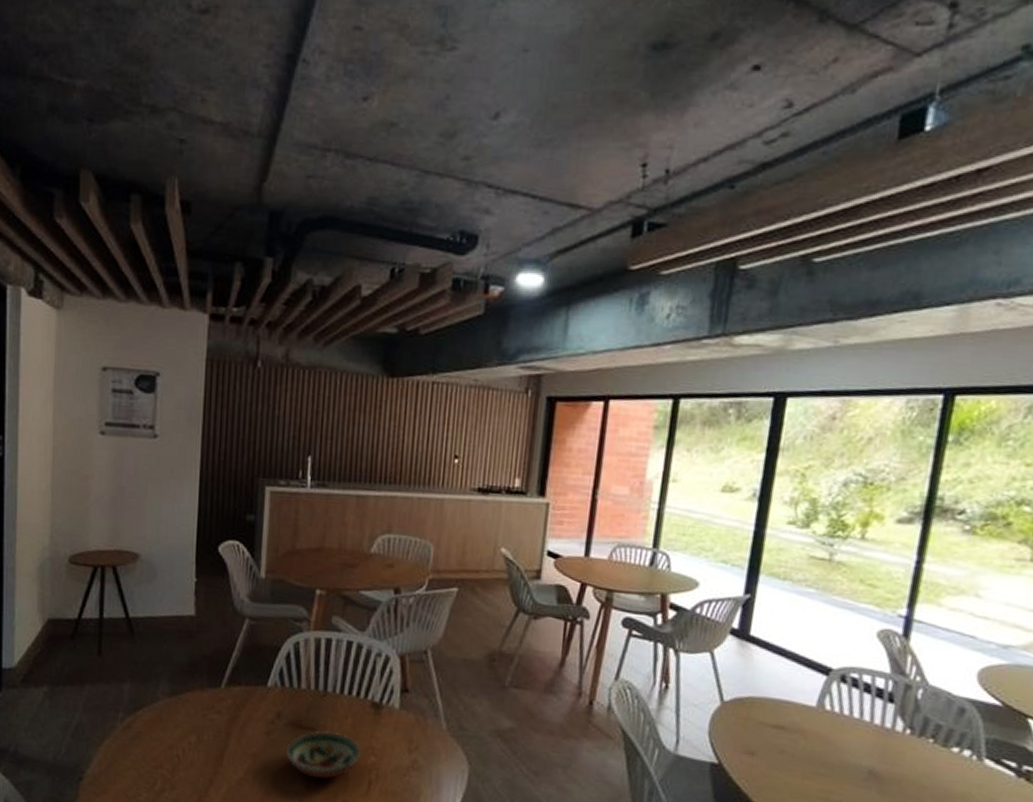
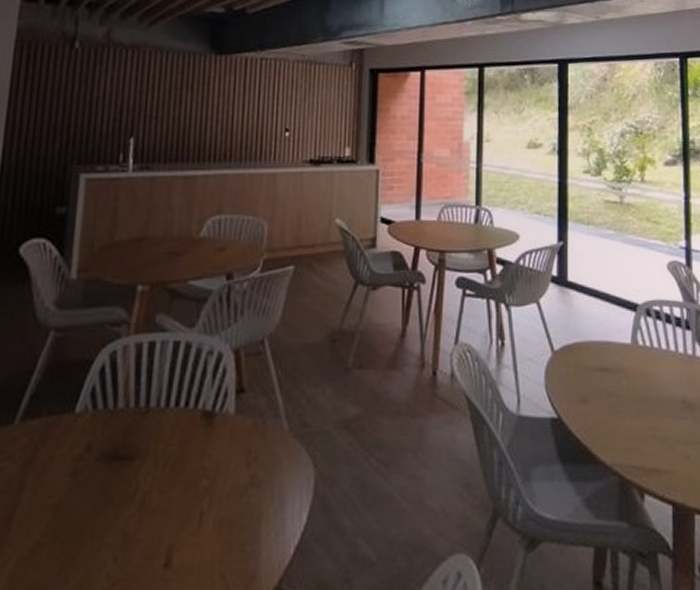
decorative bowl: present [286,731,362,779] -> none [97,456,191,523]

